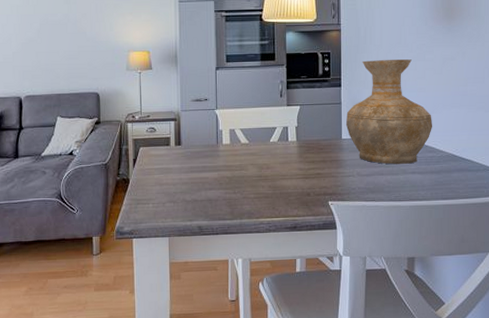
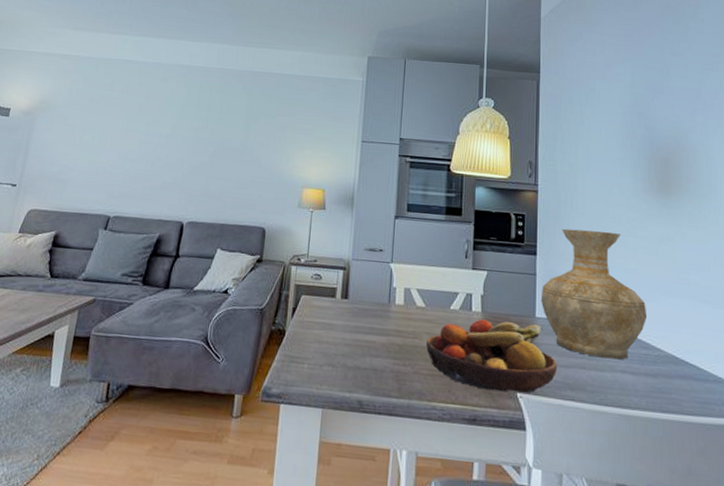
fruit bowl: none [252,145,361,203] -> present [426,319,558,393]

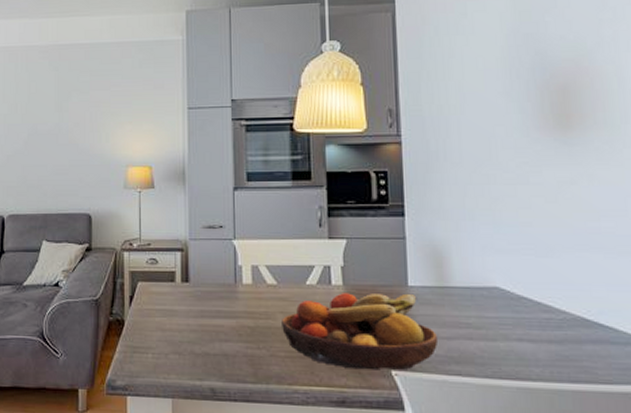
vase: present [540,228,648,360] -> none [412,182,548,327]

